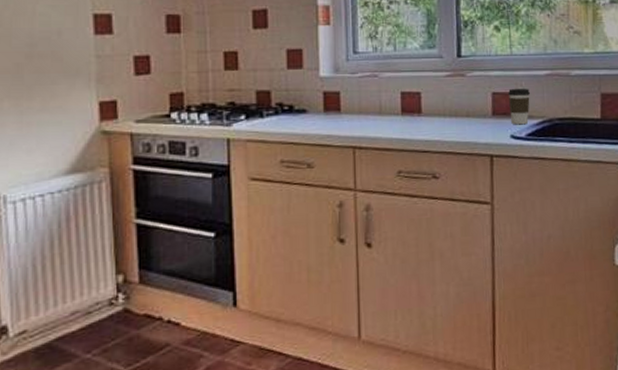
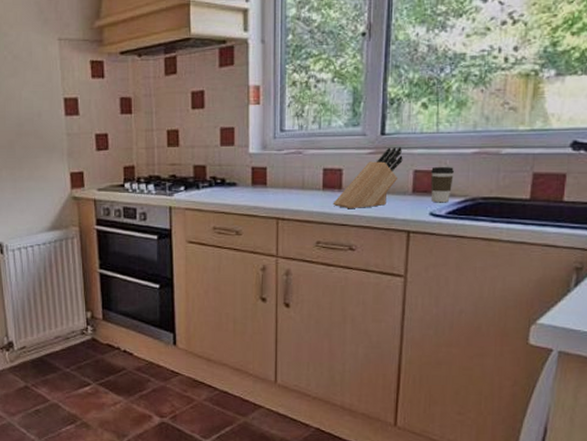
knife block: none [413,69,481,134] -> present [332,147,403,208]

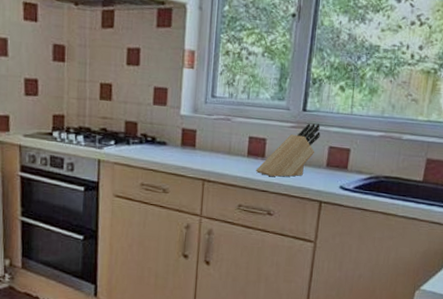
coffee cup: present [430,167,455,203] -> none [342,145,364,178]

